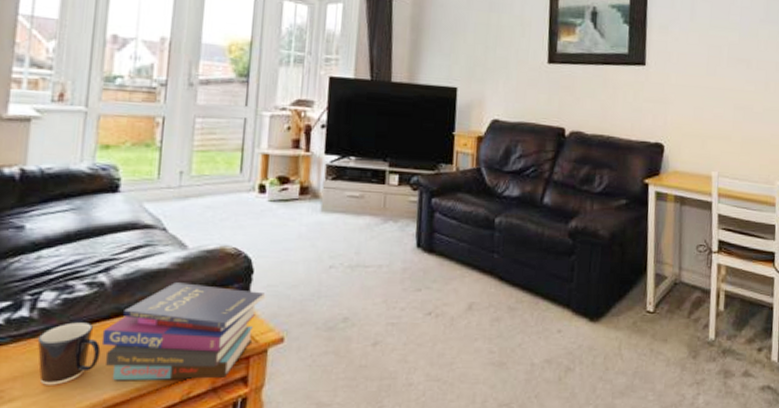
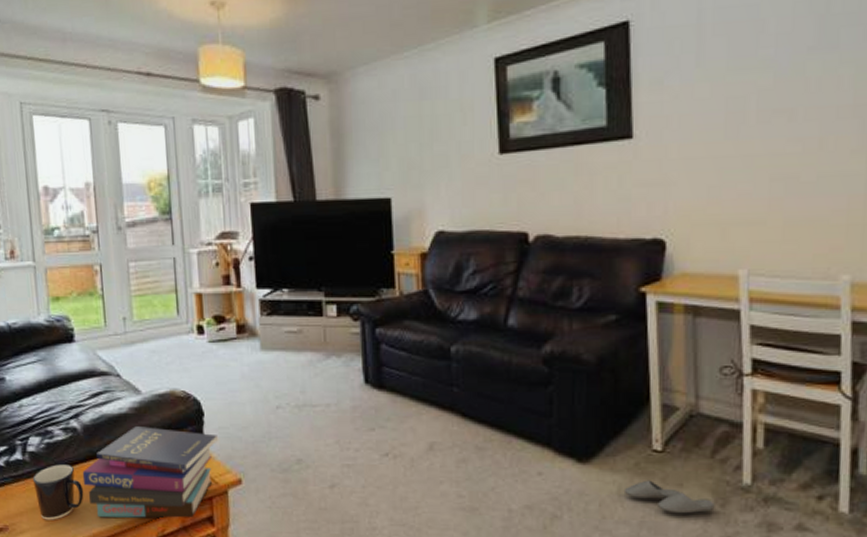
slippers: none [623,336,689,365] -> present [623,480,715,514]

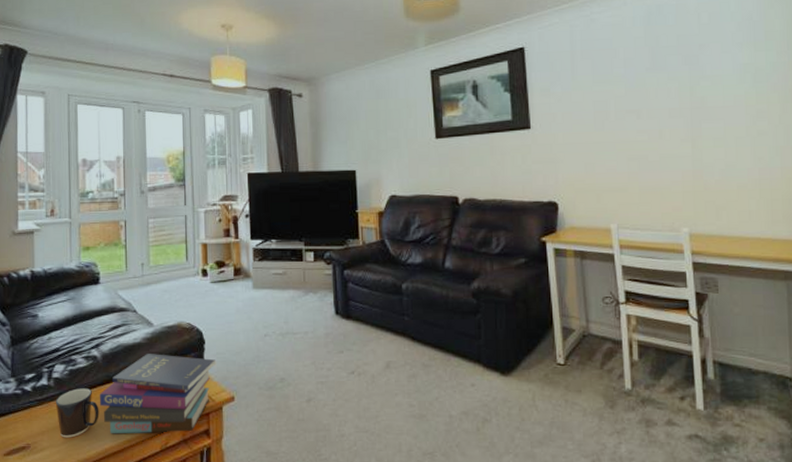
slippers: present [623,480,715,514] -> none [537,388,606,415]

